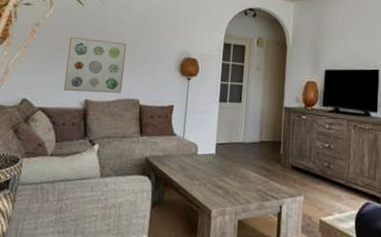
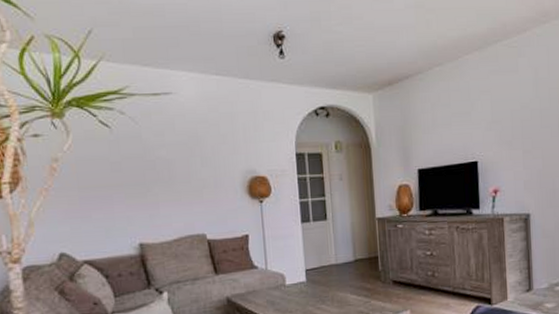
wall art: present [63,37,127,93] -> none [102,168,183,237]

